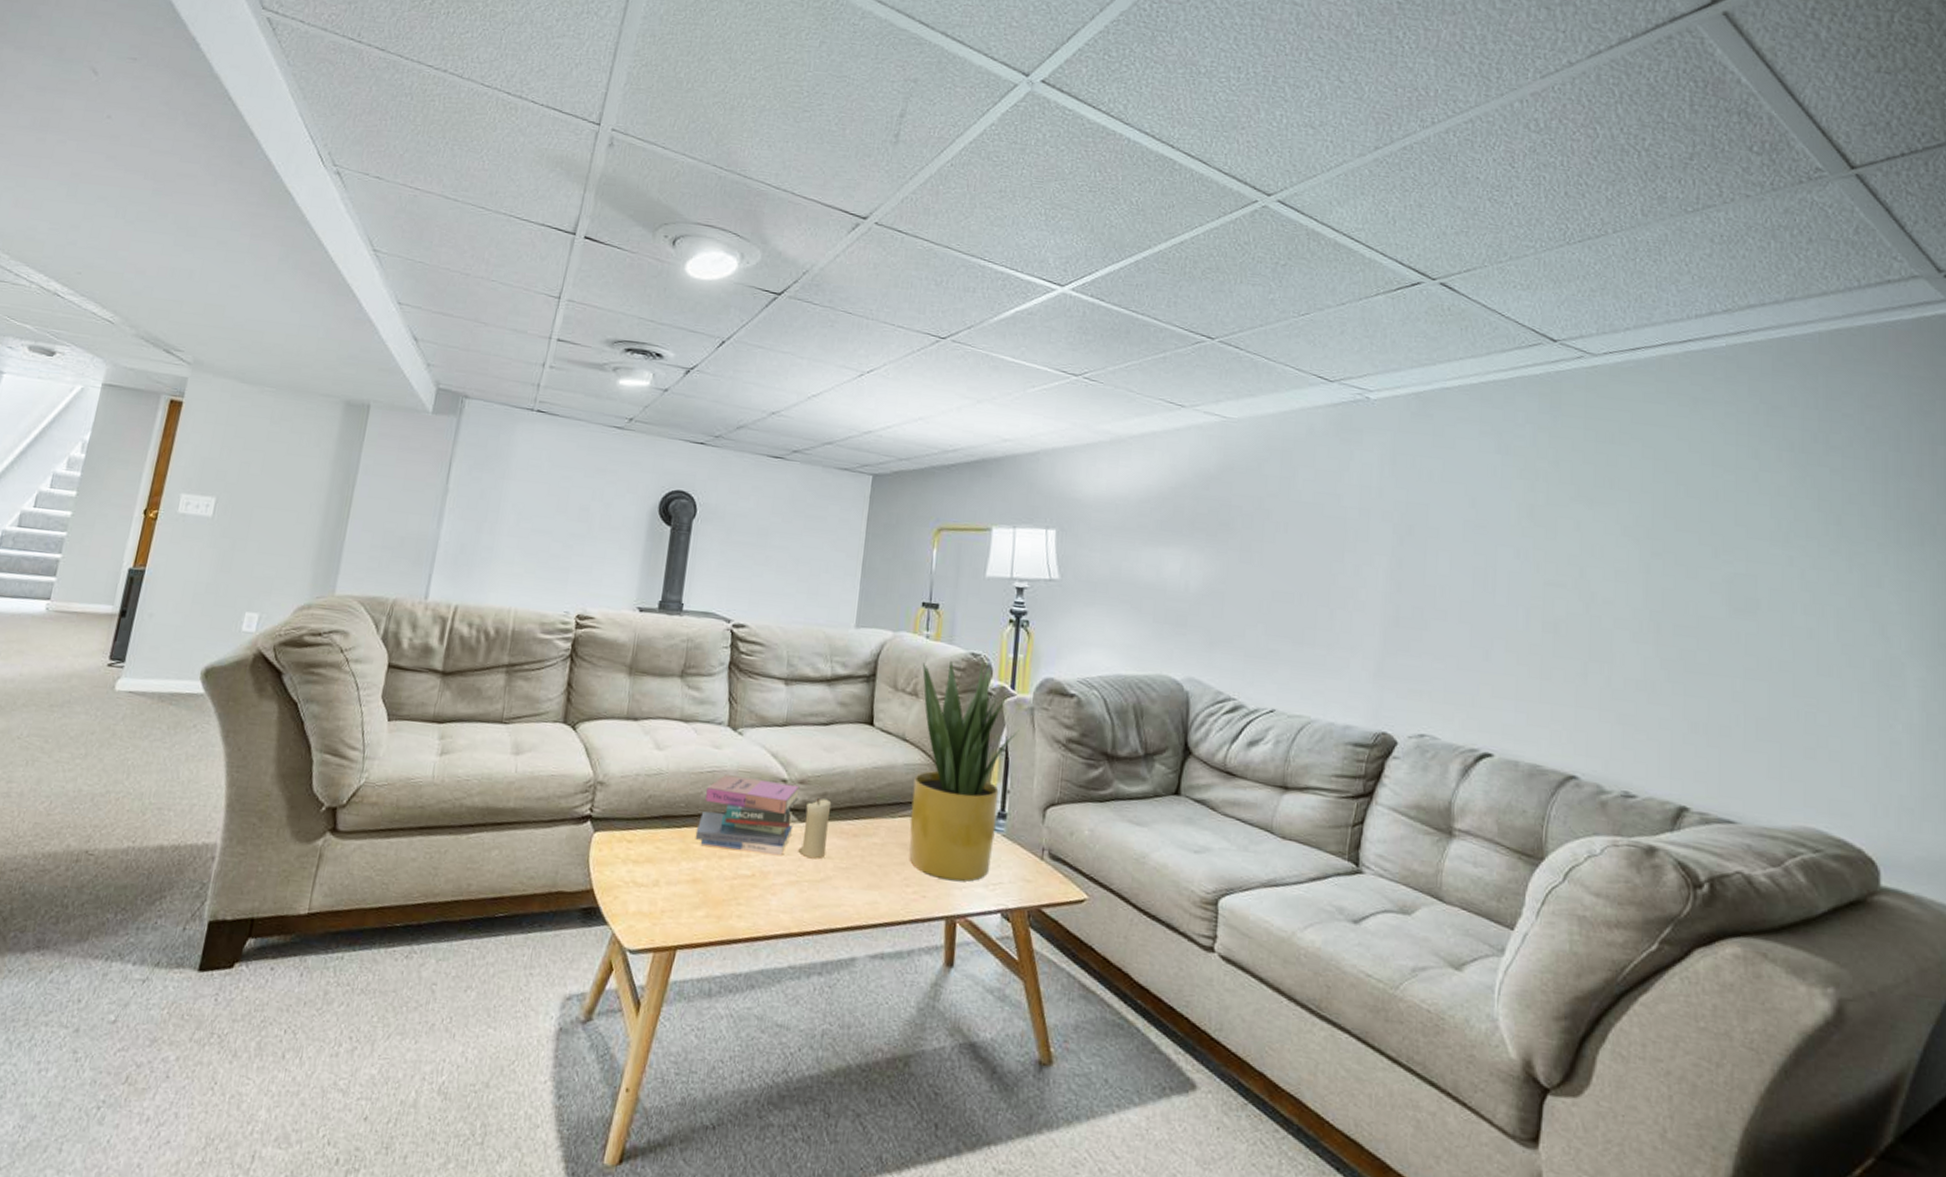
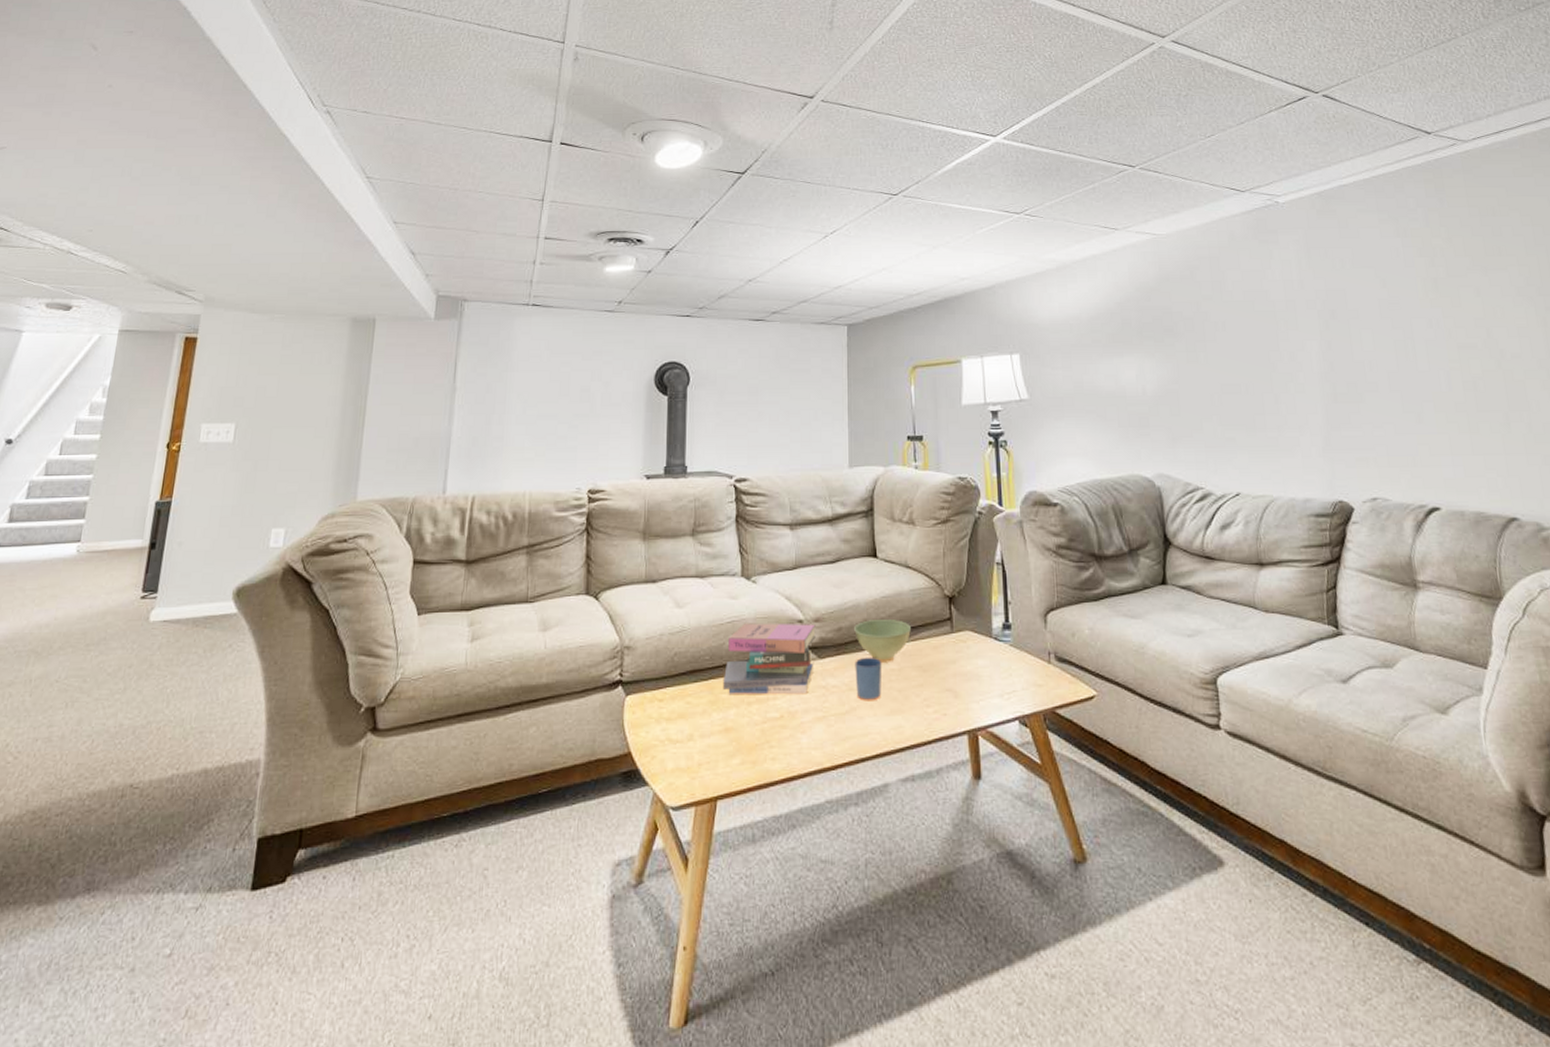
candle: present [798,798,832,859] -> none [821,633,848,693]
mug: none [834,826,865,873] -> present [855,657,882,701]
bowl: none [839,789,900,835] -> present [854,620,911,662]
planter: present [909,658,1020,882] -> none [914,480,1012,696]

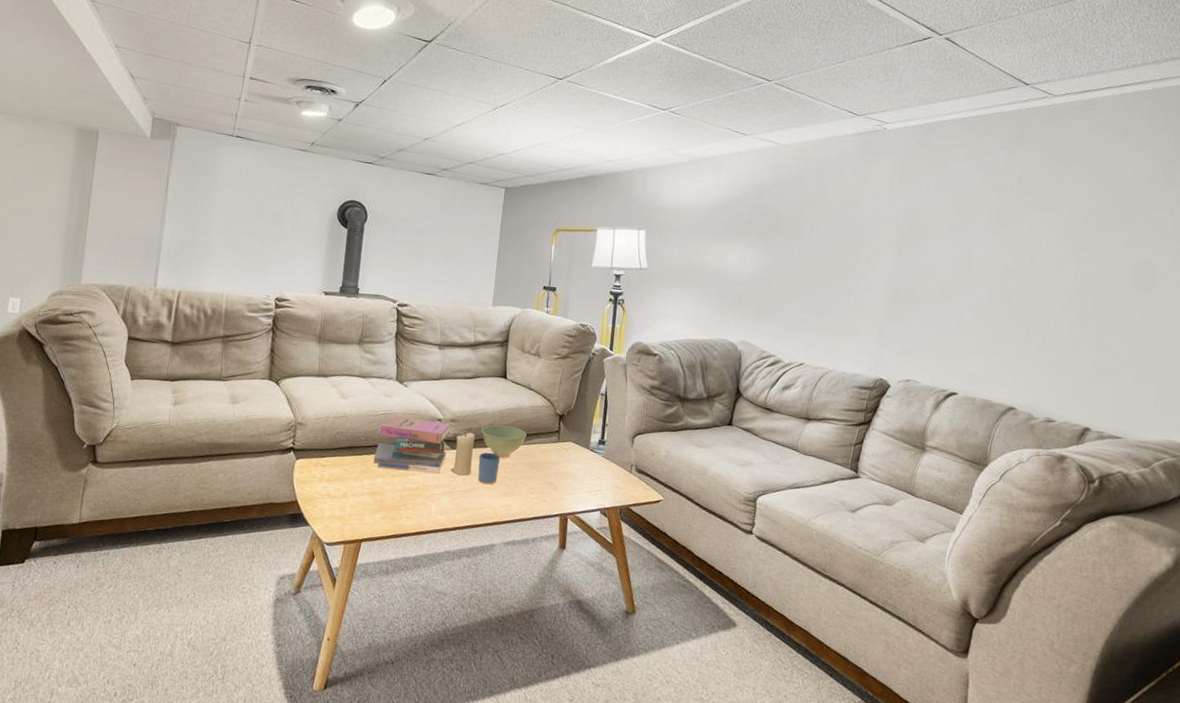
candle: none [821,633,848,693] -> present [451,432,476,476]

